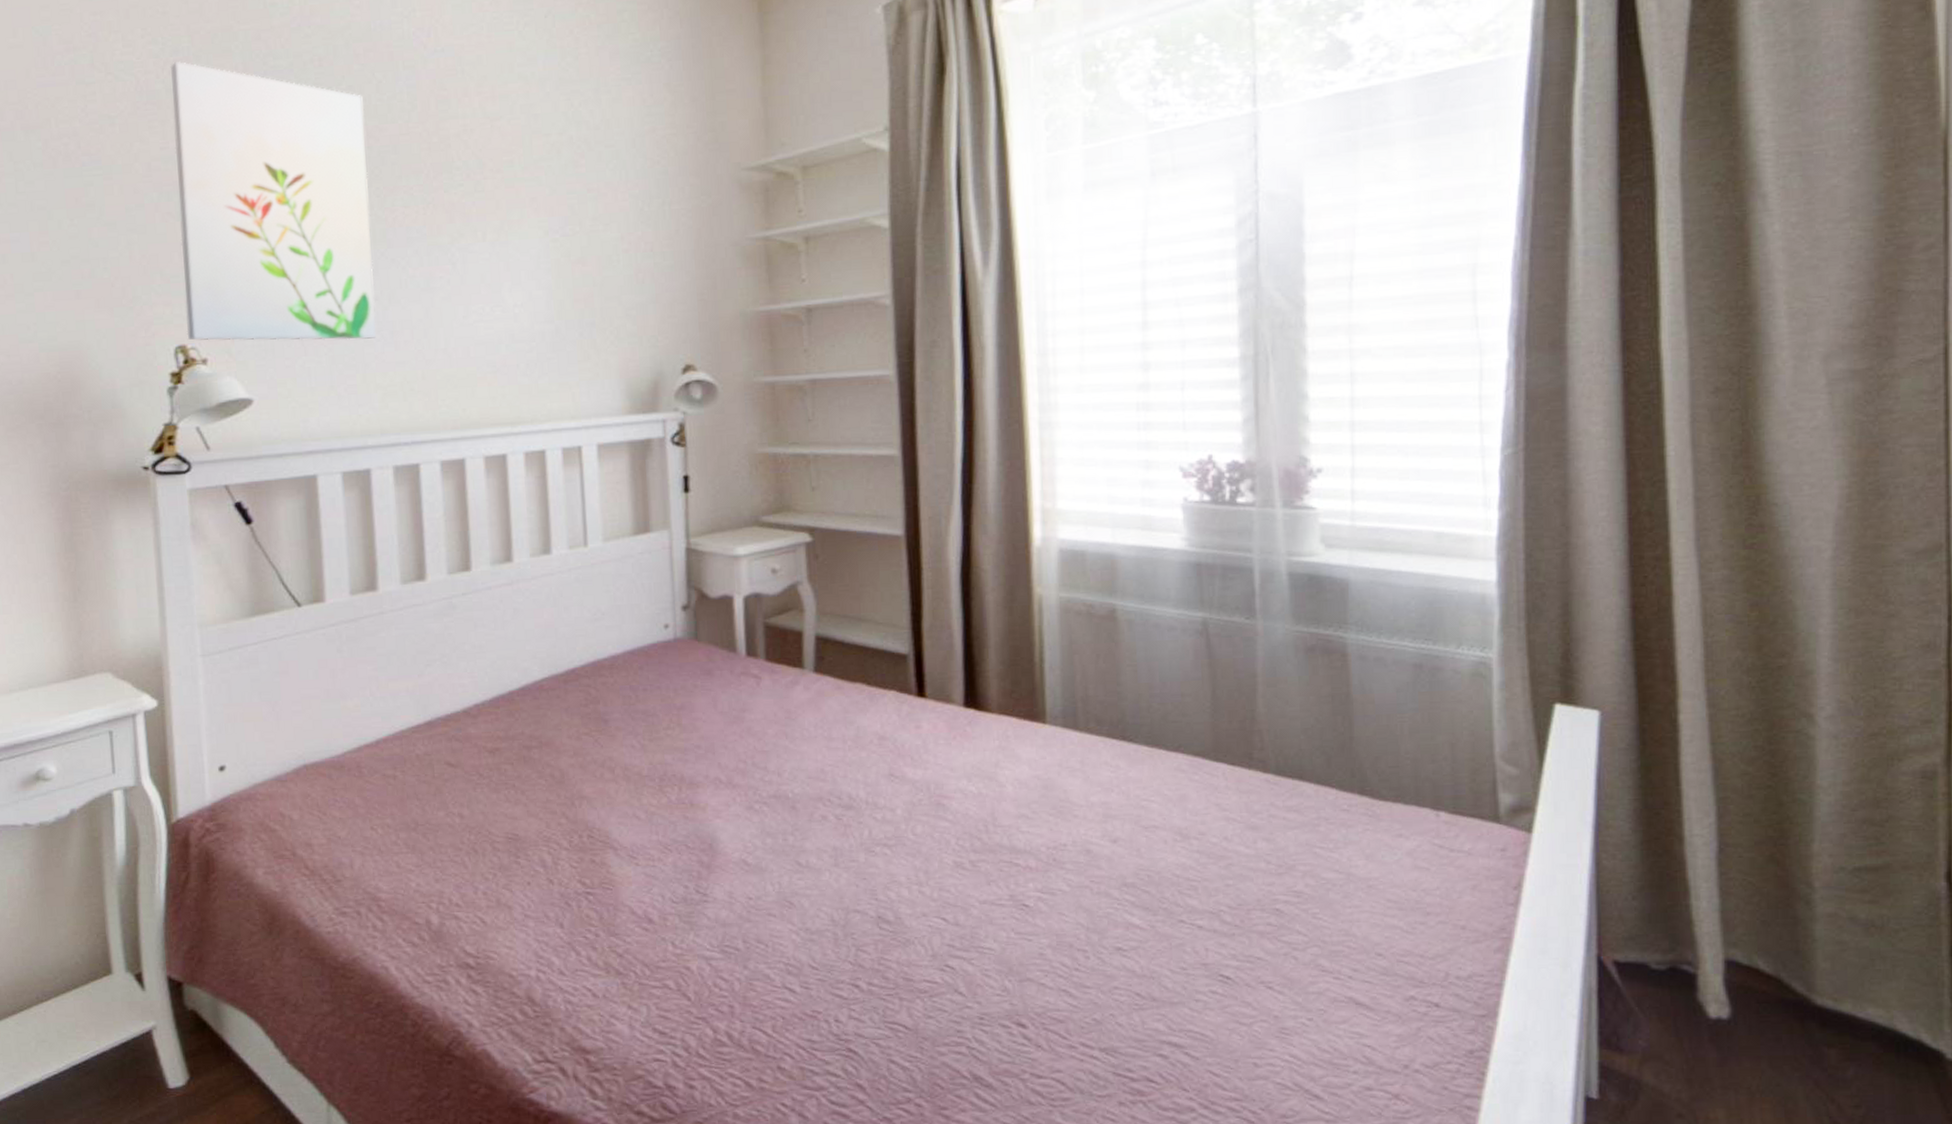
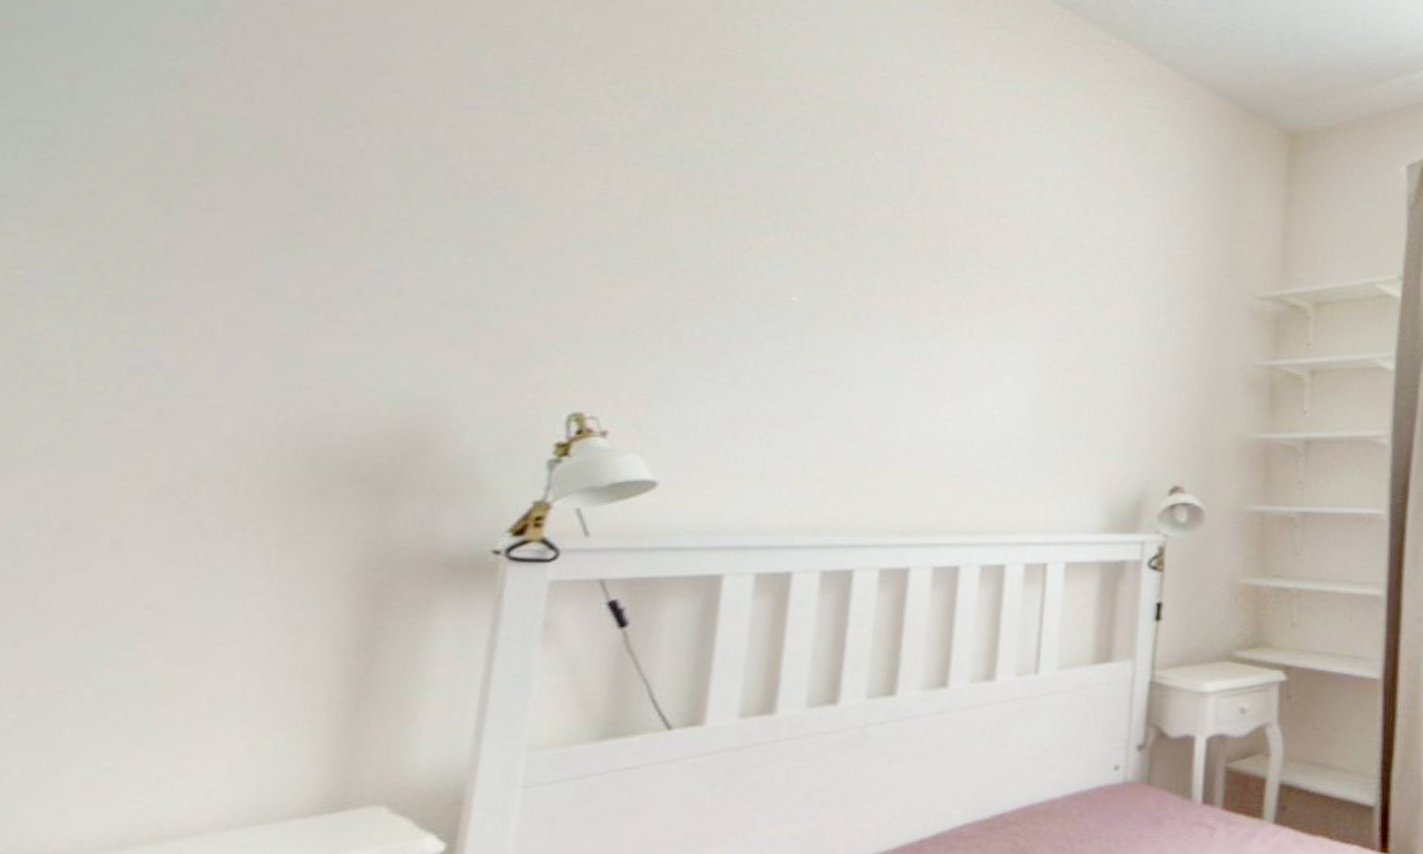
wall art: present [170,62,376,341] -> none [587,107,856,427]

